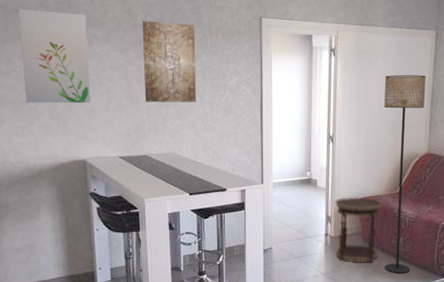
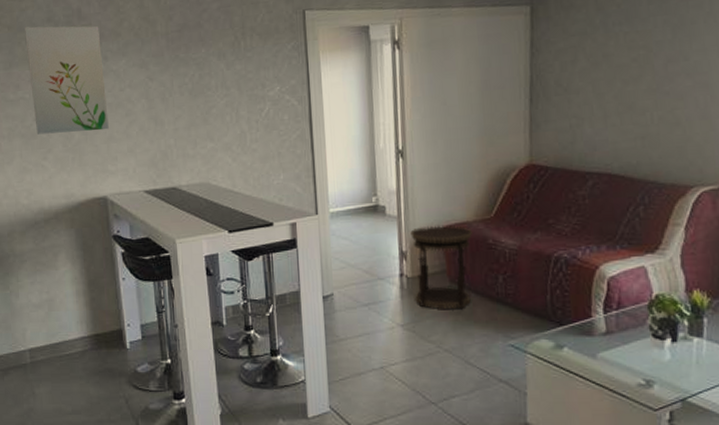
wall art: present [142,21,197,103] -> none [163,26,232,124]
floor lamp: present [383,75,427,273] -> none [466,63,522,322]

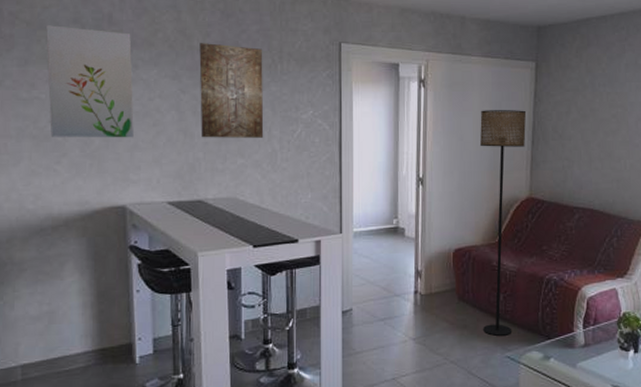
wall art: none [163,26,232,124] -> present [199,43,264,138]
side table: present [410,225,473,309] -> none [426,247,480,324]
floor lamp: none [466,63,522,322] -> present [479,110,527,336]

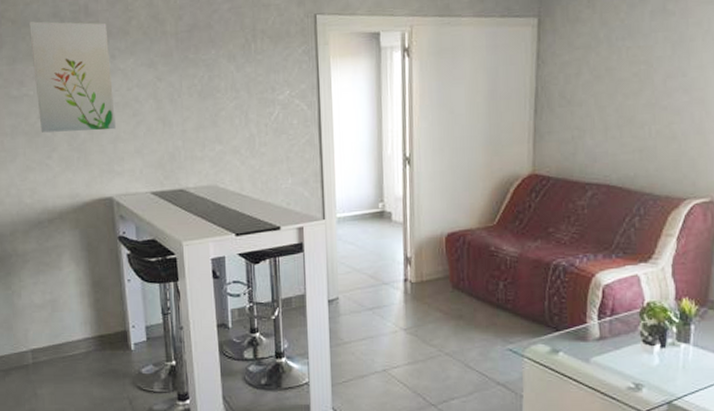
wall art: present [199,43,264,138] -> none [172,26,241,126]
floor lamp: present [479,110,527,336] -> none [473,75,528,327]

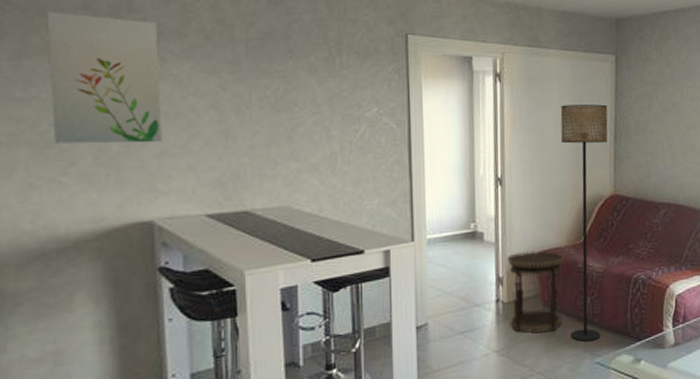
side table: none [415,231,476,314] -> present [507,250,565,333]
floor lamp: none [473,75,528,327] -> present [560,104,608,342]

